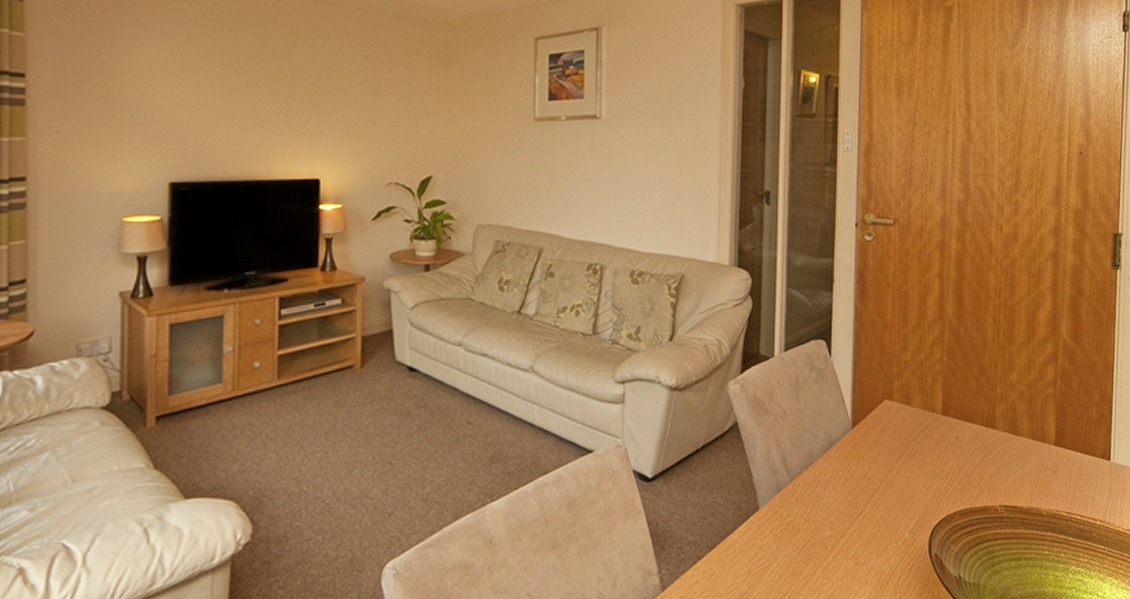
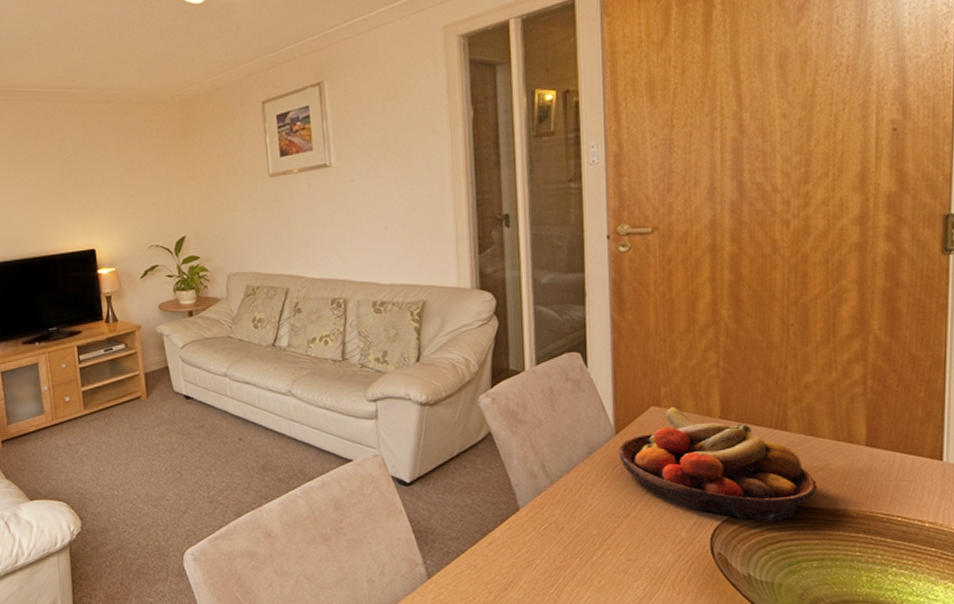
fruit bowl: none [854,400,1017,522] -> present [618,406,817,523]

